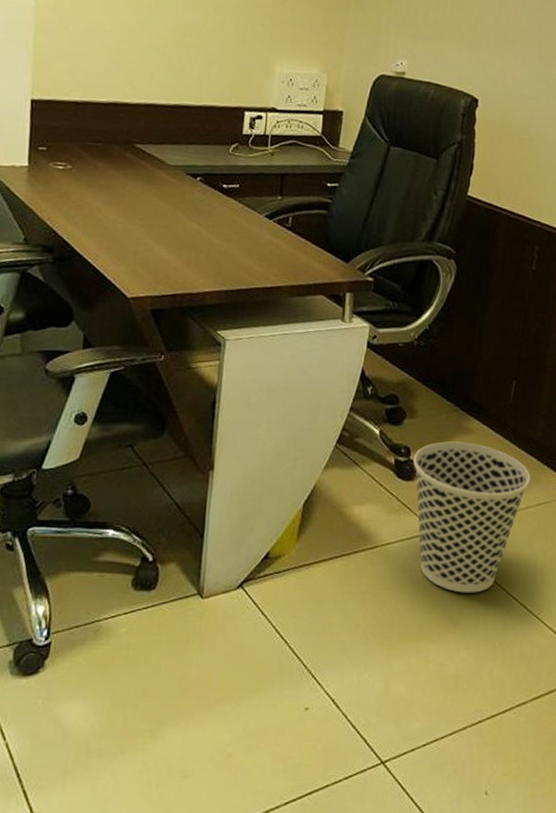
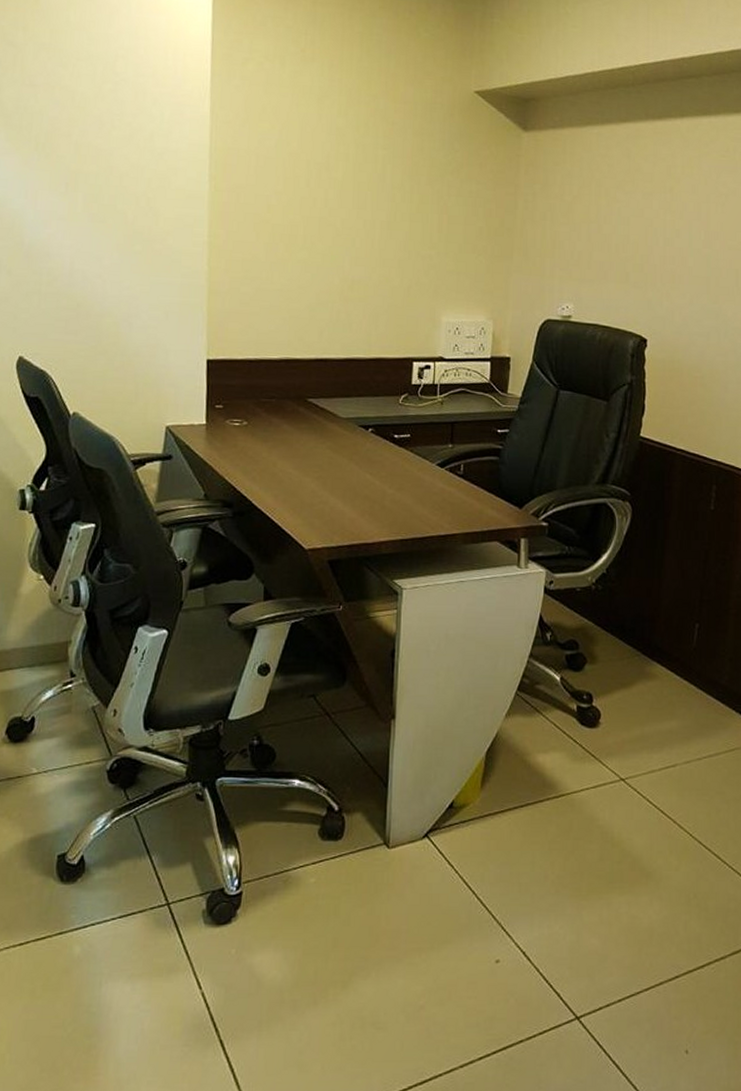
wastebasket: present [413,441,530,593] -> none [596,687,718,843]

